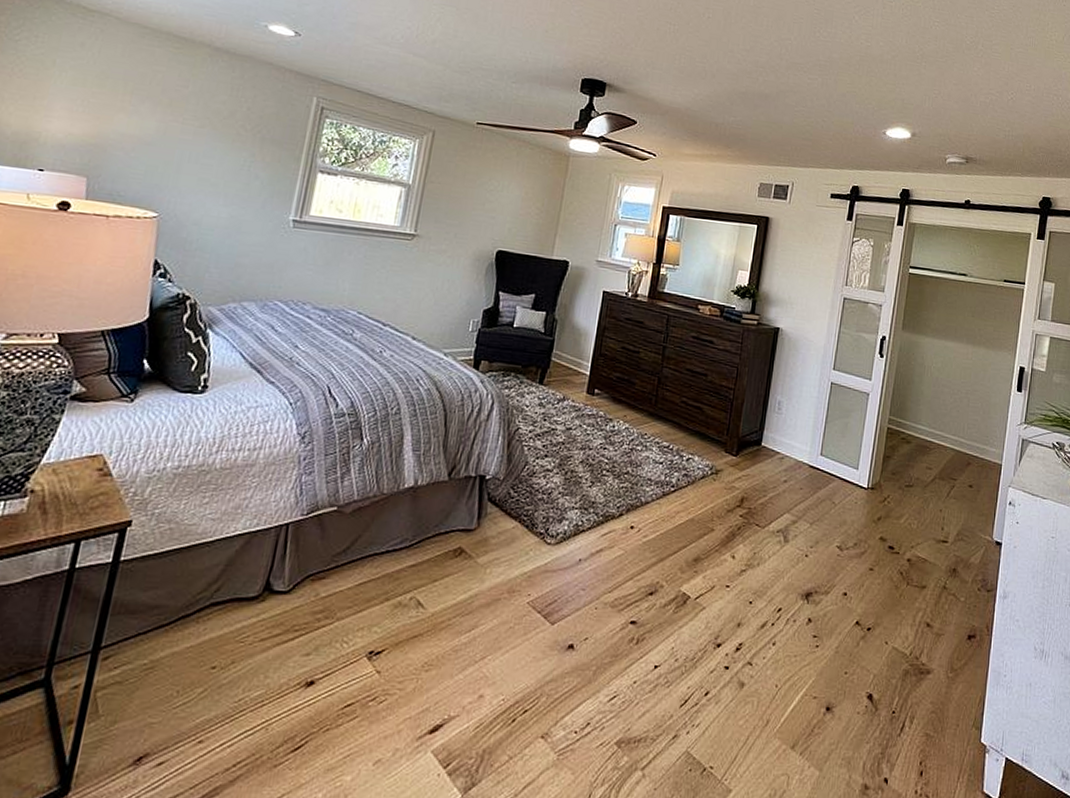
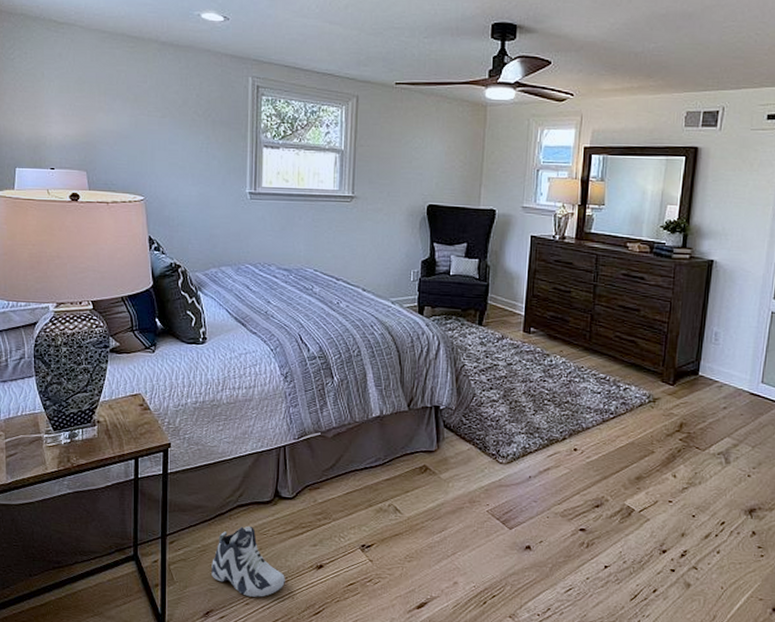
sneaker: none [156,631,261,731] -> present [212,525,285,597]

